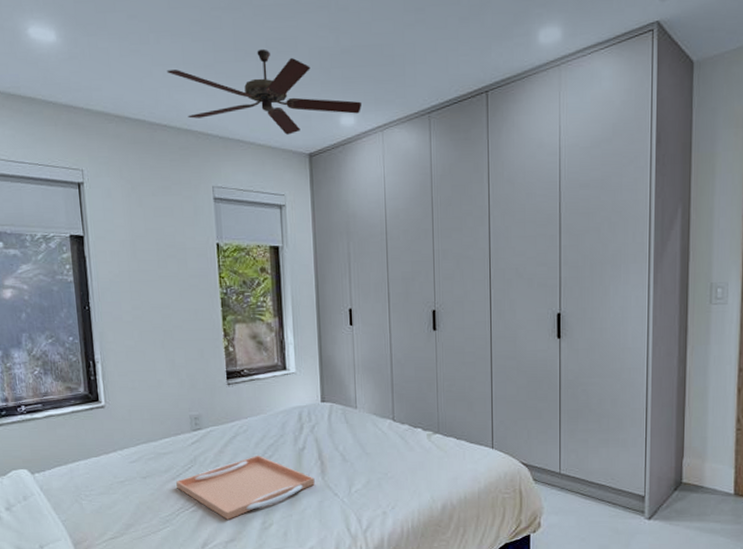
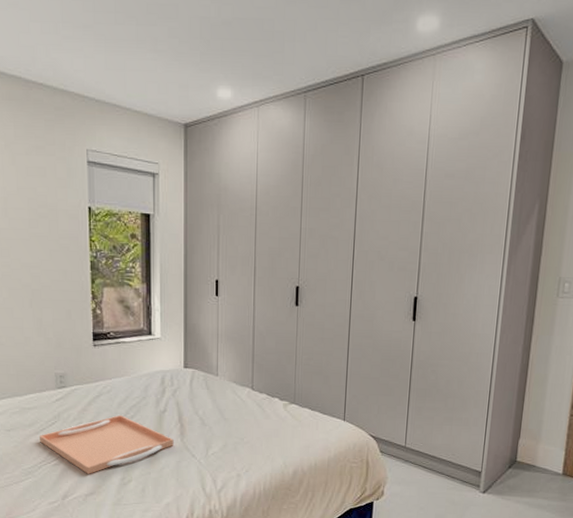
ceiling fan: present [166,48,361,135] -> none [44,13,239,103]

